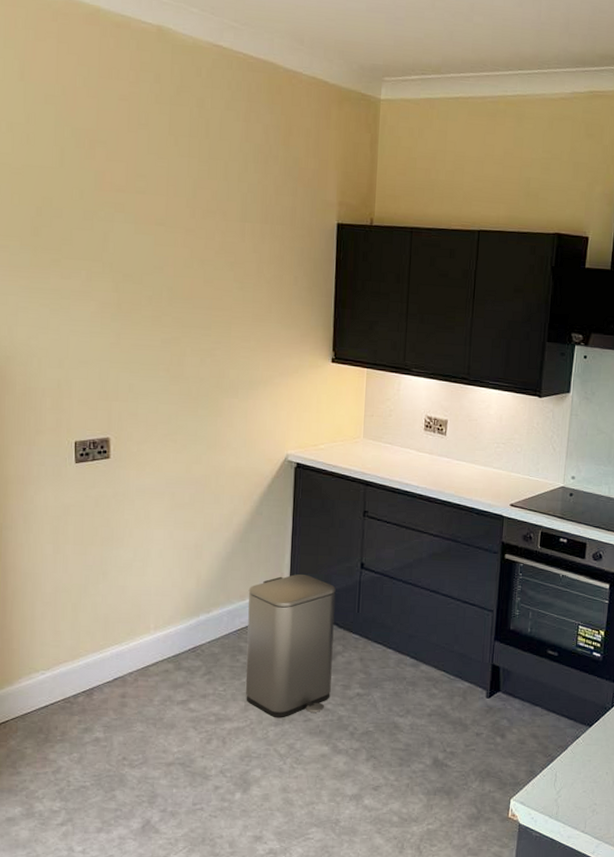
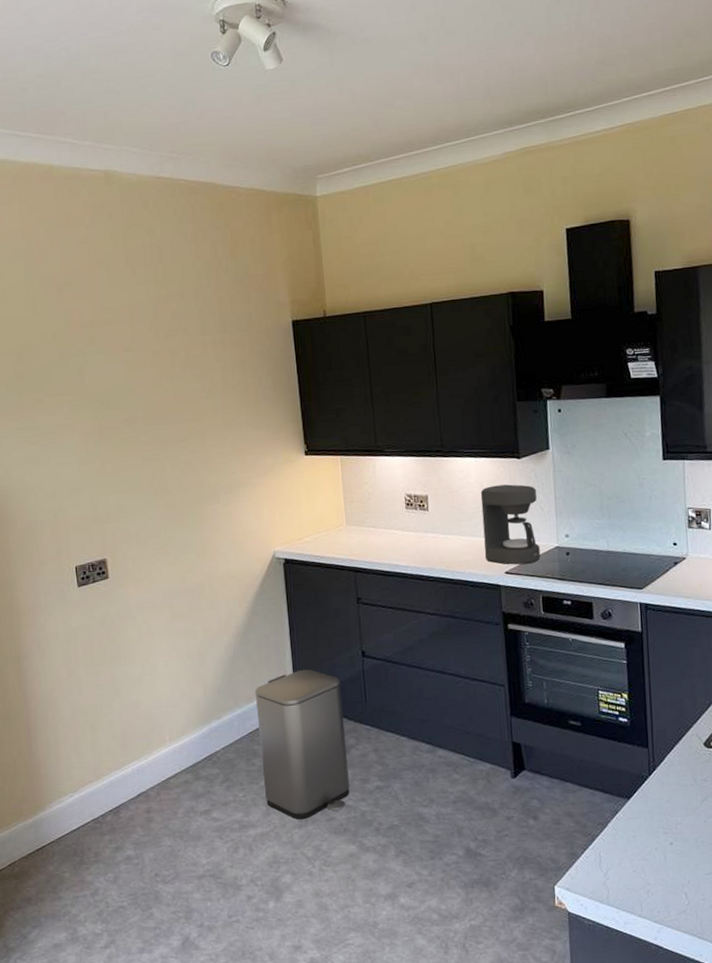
coffee maker: none [493,420,552,499] -> present [480,484,541,565]

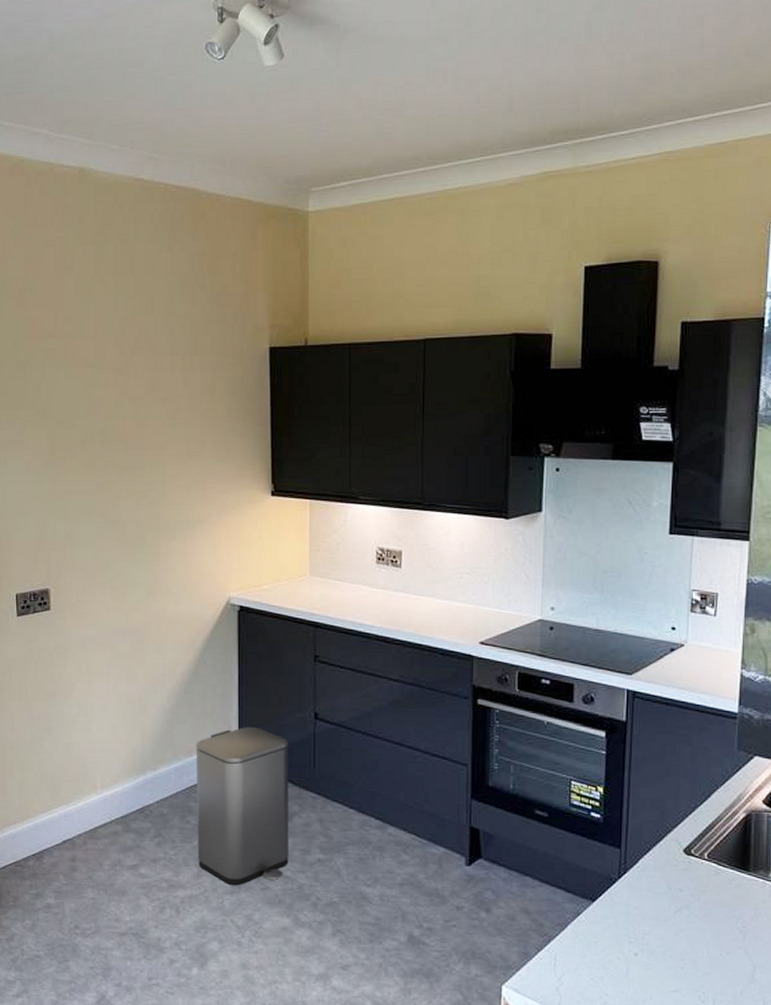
coffee maker: present [480,484,541,565] -> none [459,546,524,635]

